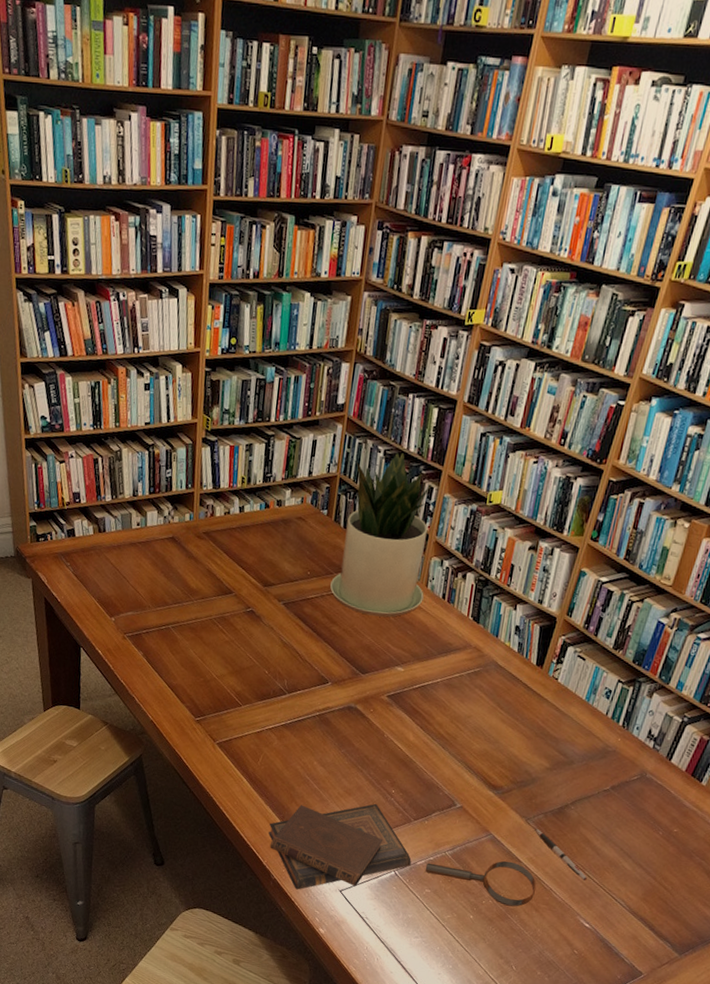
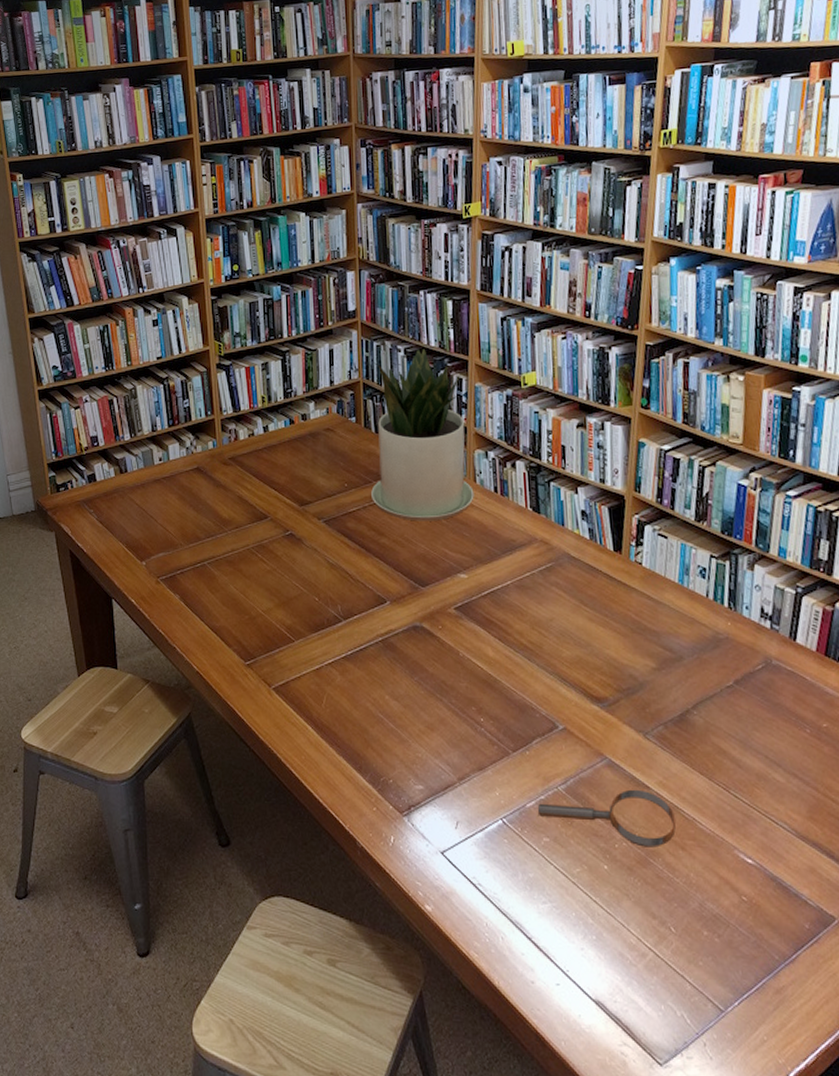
diary: present [269,803,412,890] -> none [346,737,520,858]
pen: present [535,828,587,881] -> none [657,743,734,804]

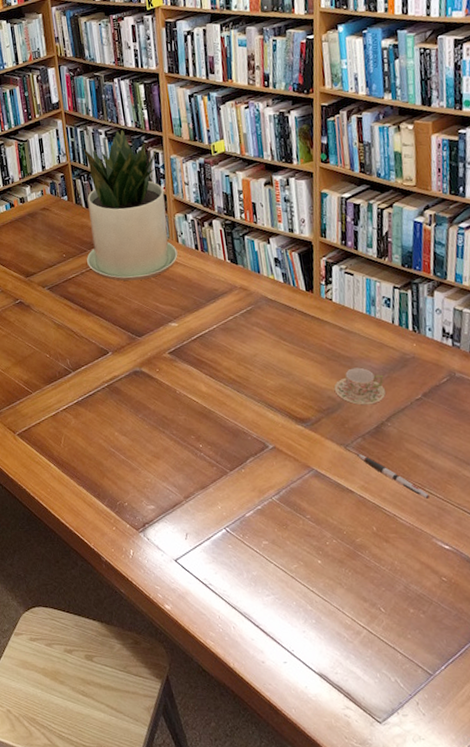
magnifying glass: present [537,789,677,848] -> none [255,494,379,542]
teacup: none [636,644,693,688] -> present [334,367,386,405]
pen: none [657,743,734,804] -> present [357,453,429,500]

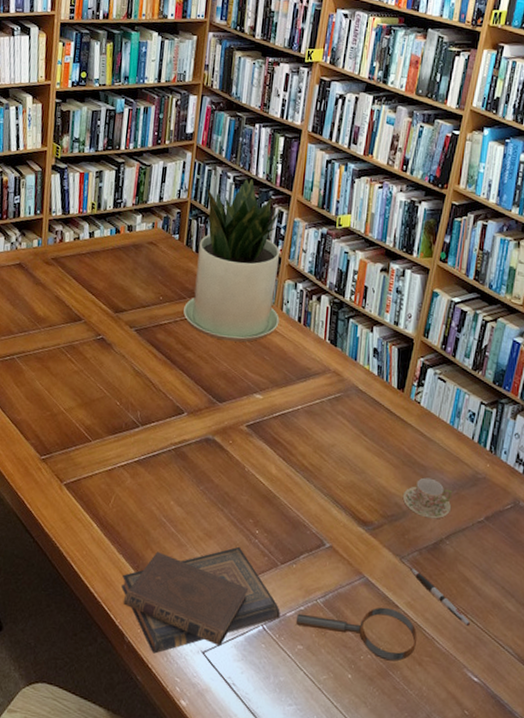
diary: none [87,462,240,568] -> present [121,546,280,654]
magnifying glass: none [255,494,379,542] -> present [296,607,418,661]

